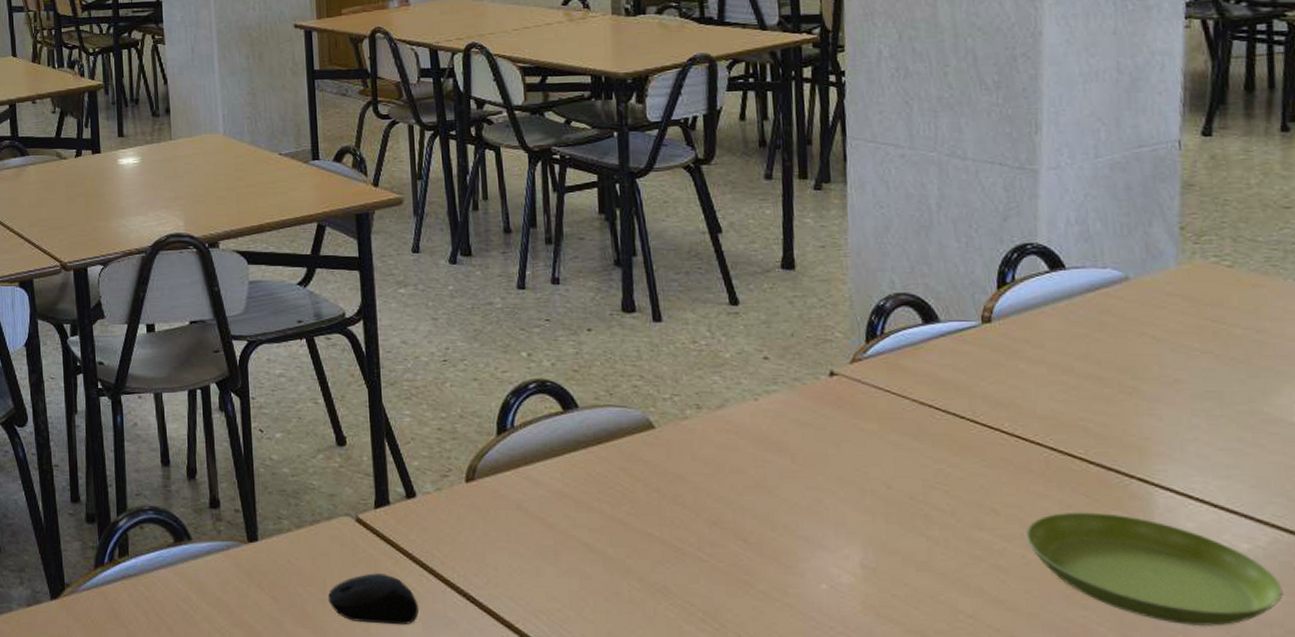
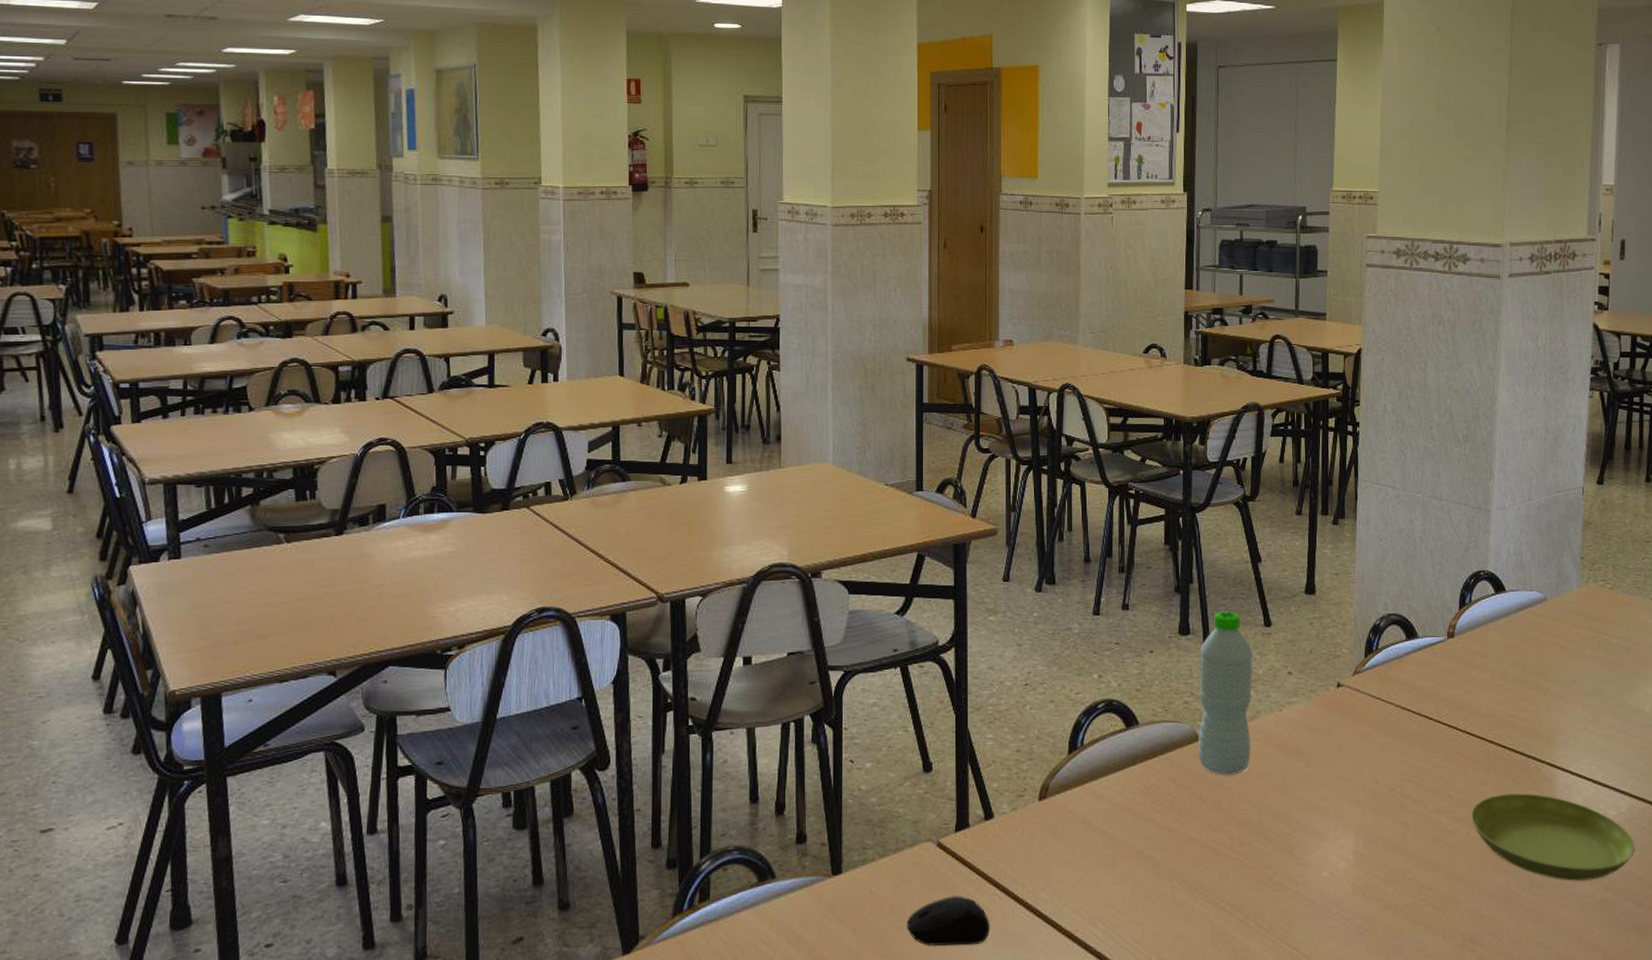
water bottle: none [650,288,720,469] -> present [1198,612,1253,775]

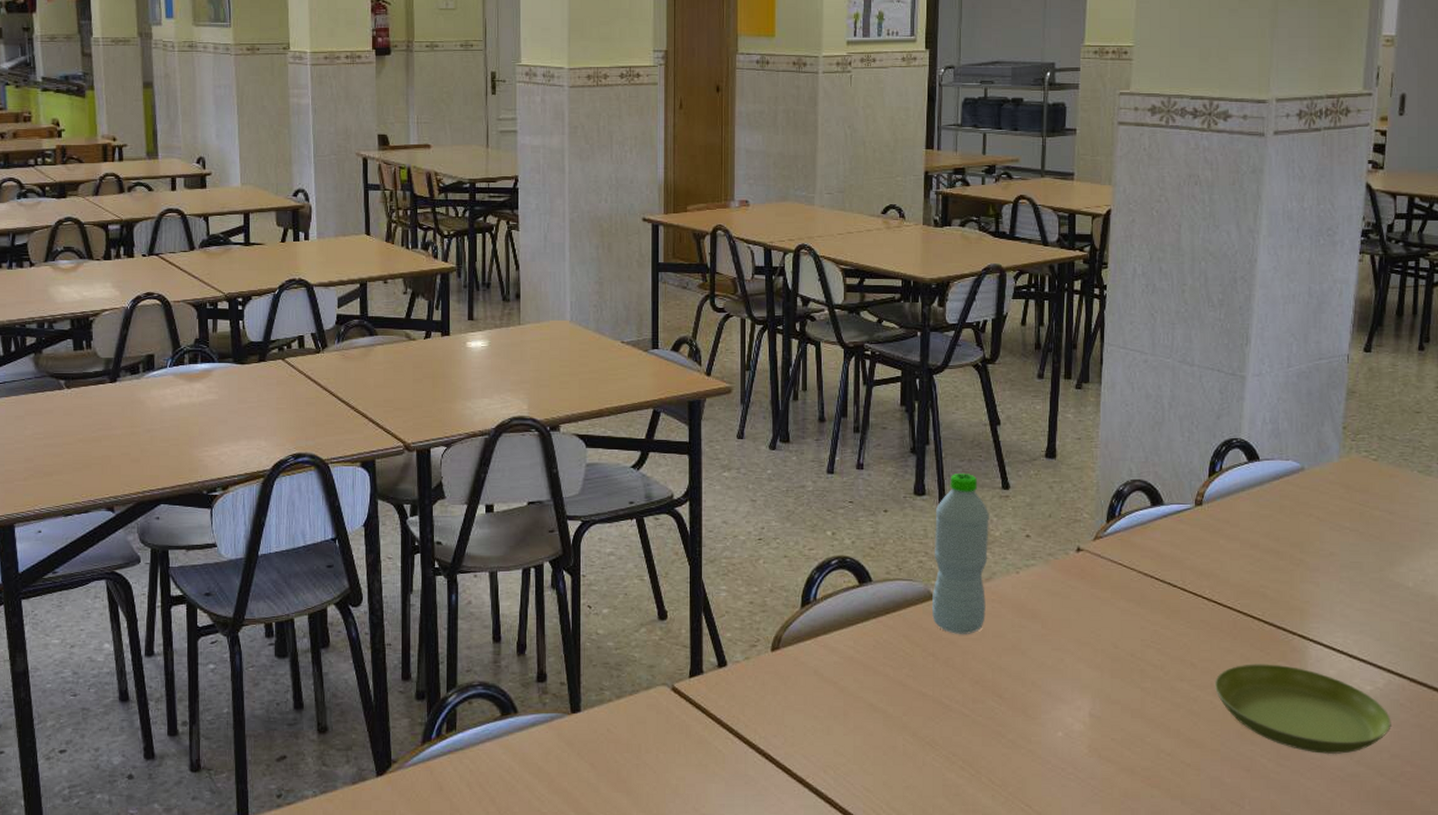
computer mouse: present [907,896,990,947] -> none [642,738,722,785]

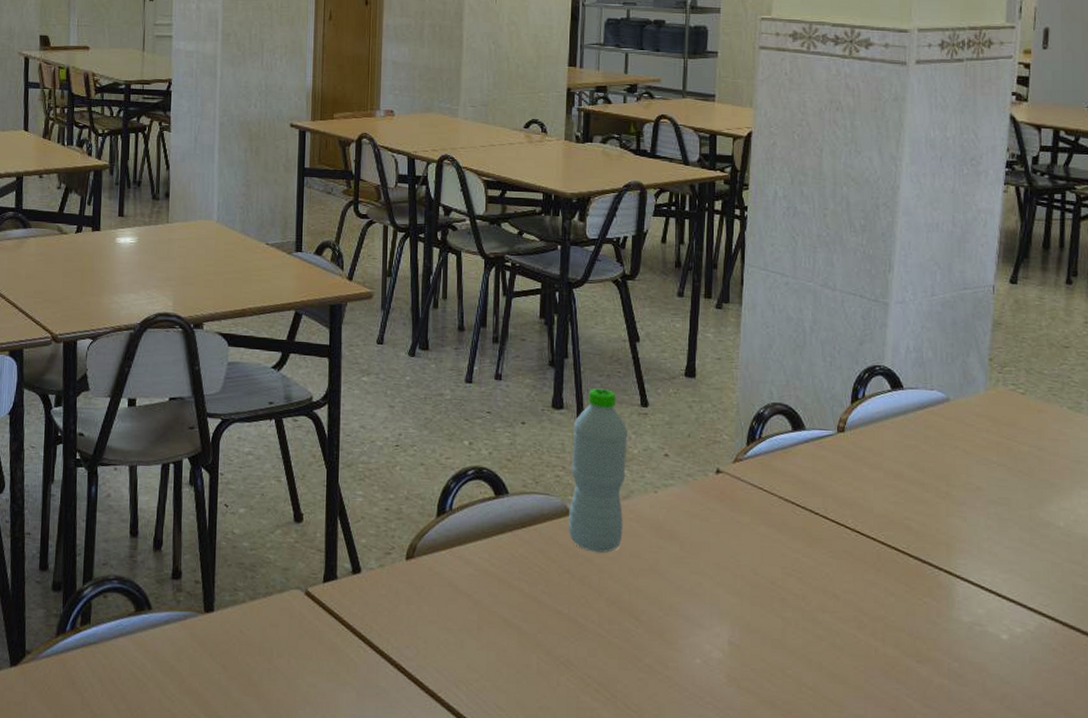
saucer: present [1214,664,1391,754] -> none [857,598,1043,698]

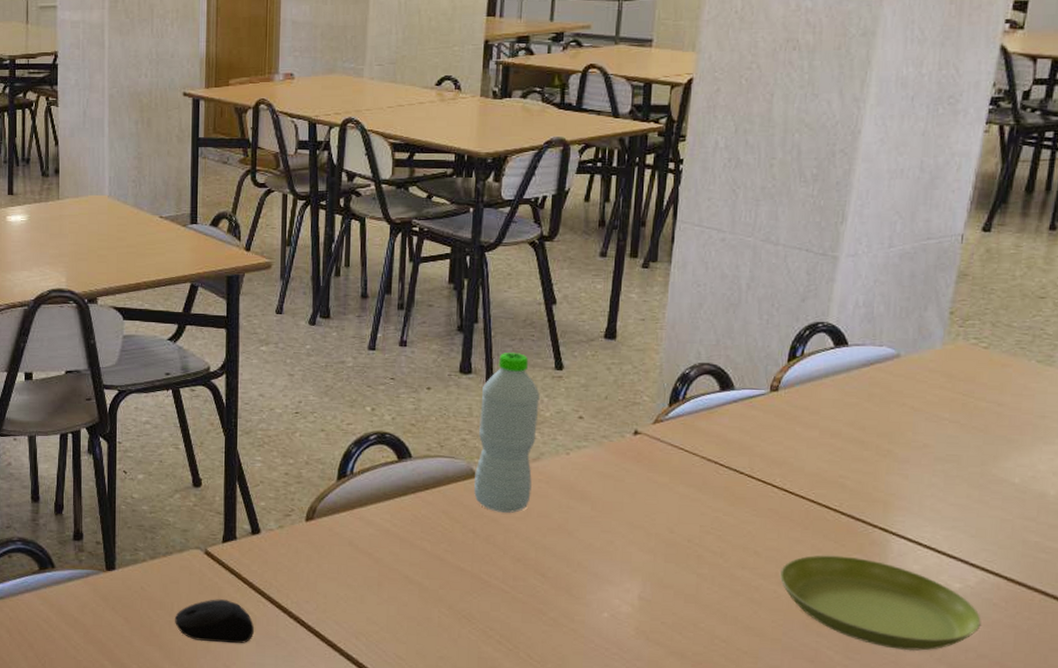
computer mouse: none [274,644,354,694] -> present [175,599,254,644]
saucer: none [857,598,1043,698] -> present [779,555,981,651]

